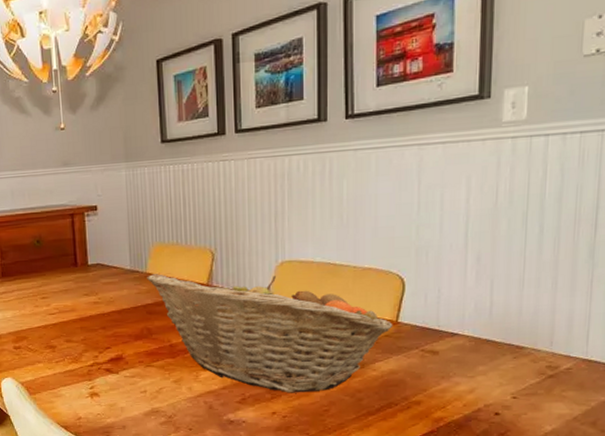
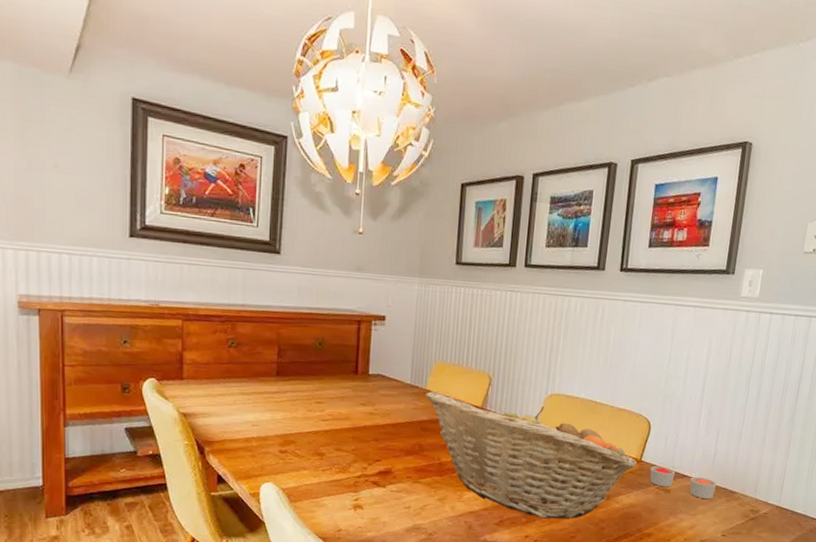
candle: none [410,326,499,358] -> present [650,466,717,499]

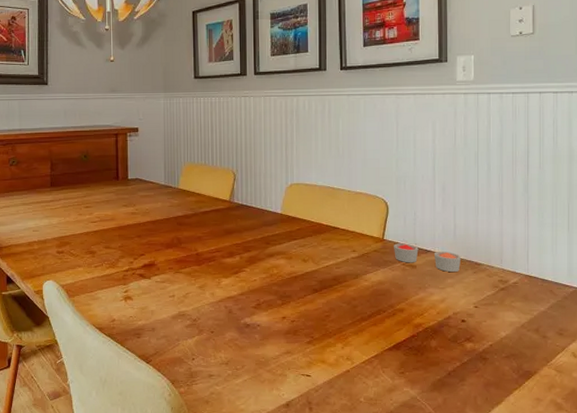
fruit basket: present [425,391,637,519] -> none [178,190,380,300]

